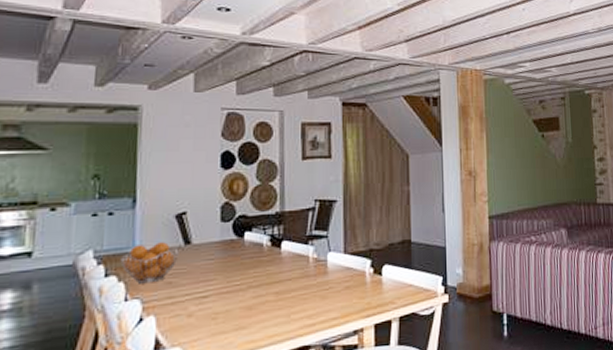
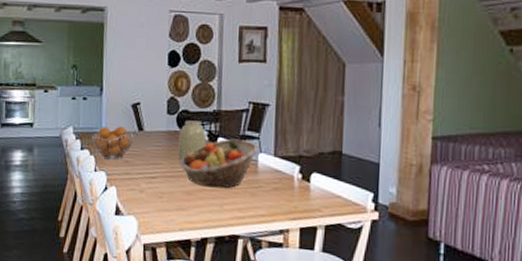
vase: none [235,225,269,273] -> present [178,120,206,161]
fruit basket: none [238,240,328,298] -> present [180,138,259,188]

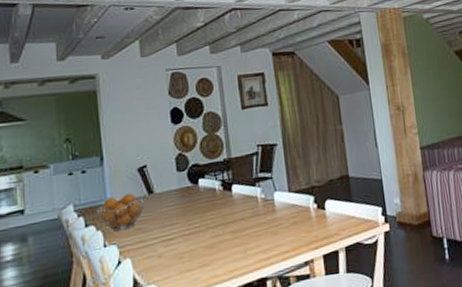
vase: present [178,120,206,161] -> none [192,172,221,216]
fruit basket: present [180,138,259,188] -> none [197,182,274,237]

